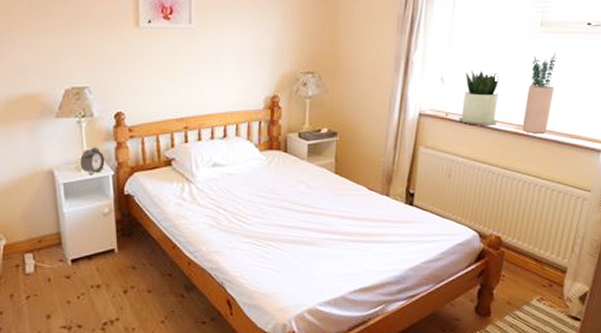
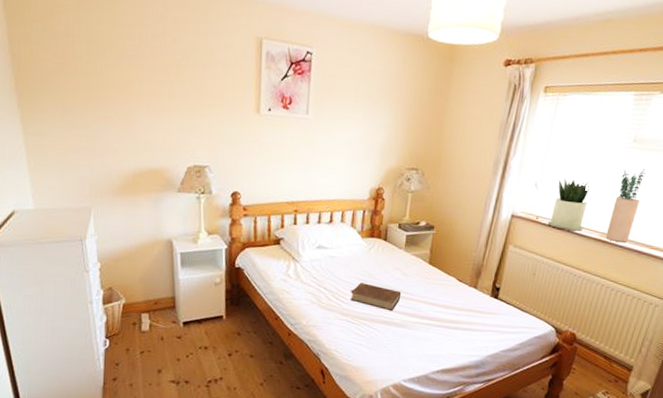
alarm clock: present [80,147,105,176] -> none [197,222,220,248]
book: none [253,200,308,228] -> present [350,283,402,310]

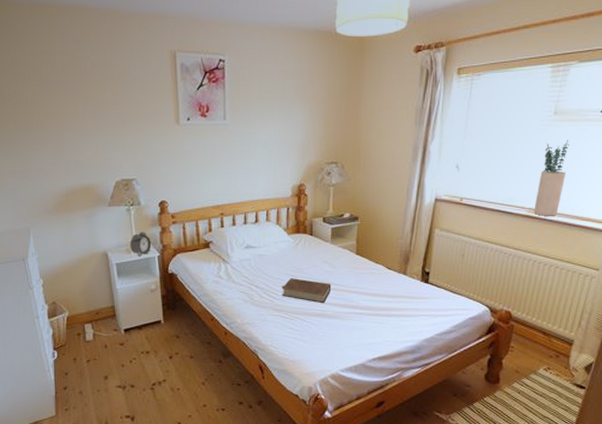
alarm clock: none [197,222,220,248] -> present [130,232,152,257]
planter: present [547,178,589,231] -> none [472,157,512,209]

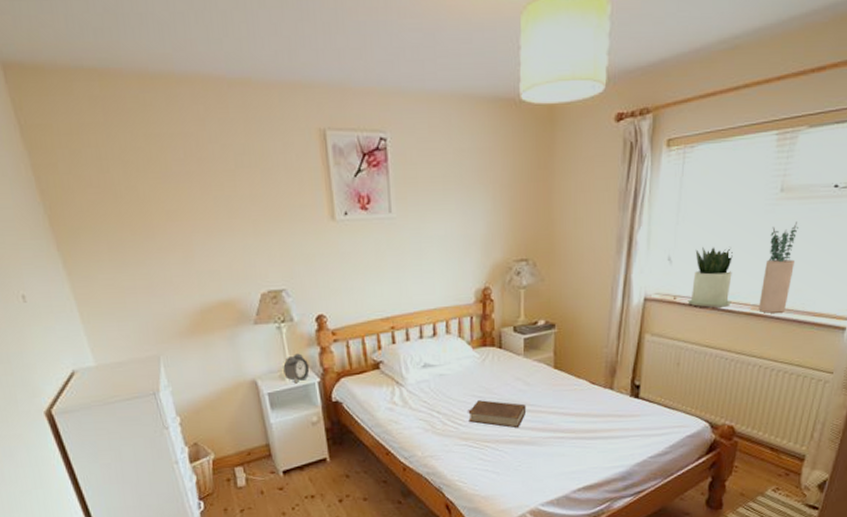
planter: none [472,157,512,209] -> present [687,246,733,308]

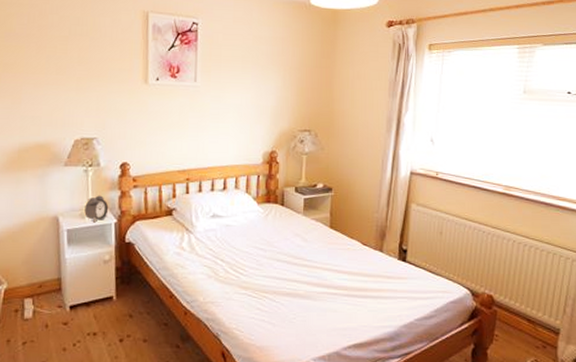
book: present [468,400,527,427] -> none [249,252,303,280]
planter: present [687,246,733,308] -> none [448,132,486,186]
vase: present [758,221,798,314] -> none [510,118,540,195]

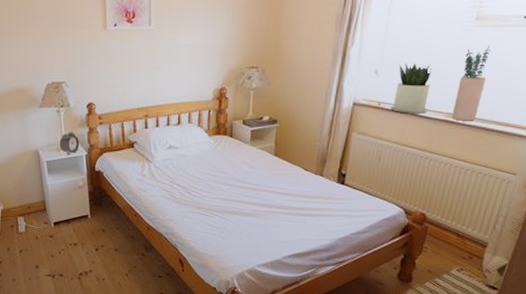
planter: none [448,132,486,186] -> present [390,62,431,114]
vase: none [510,118,540,195] -> present [452,45,490,121]

